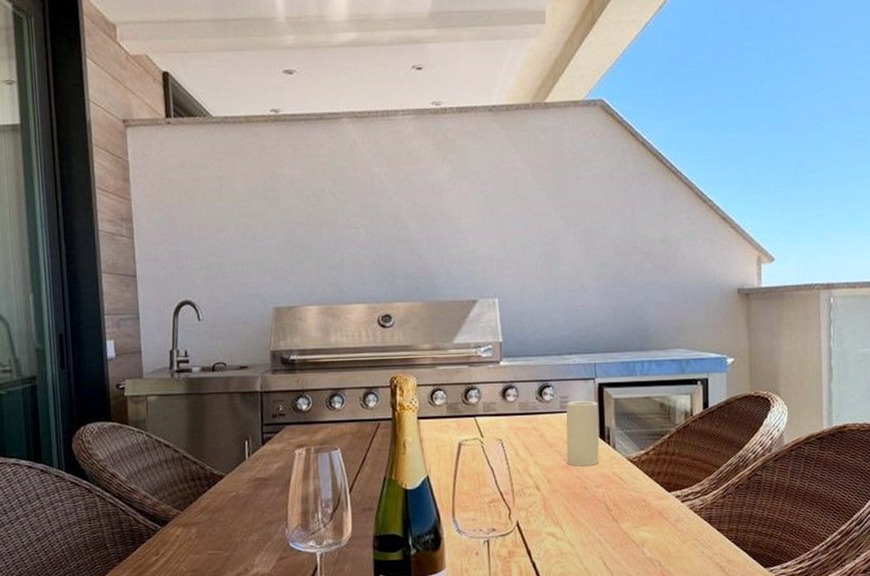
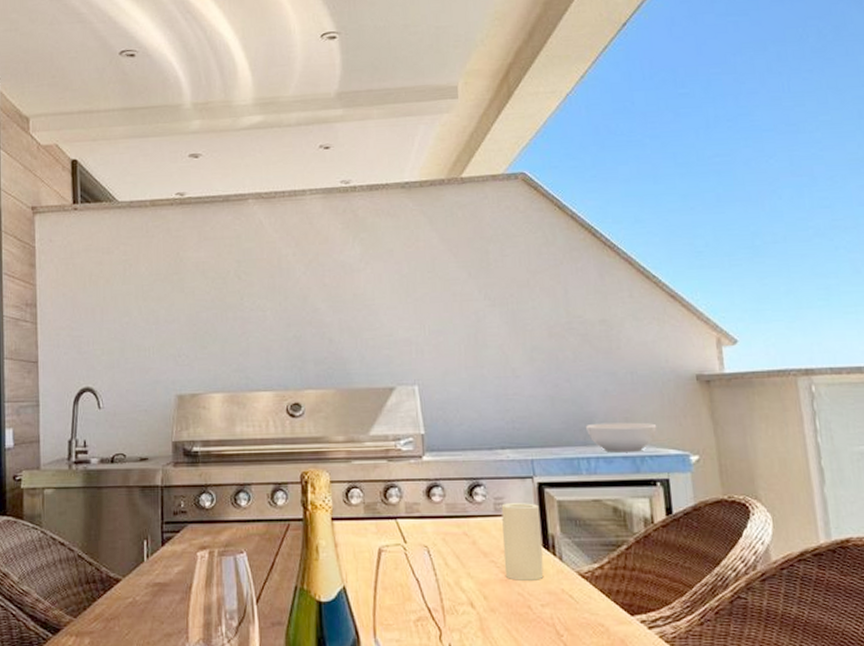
bowl: none [642,330,702,356] -> present [586,422,657,452]

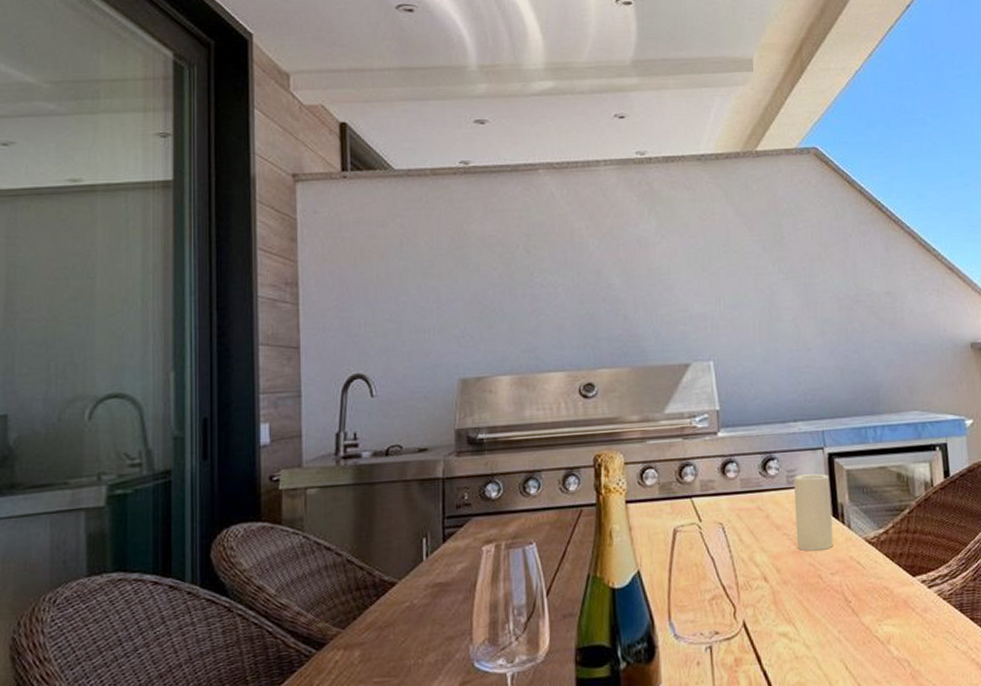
bowl: present [586,422,657,452] -> none [873,390,937,420]

